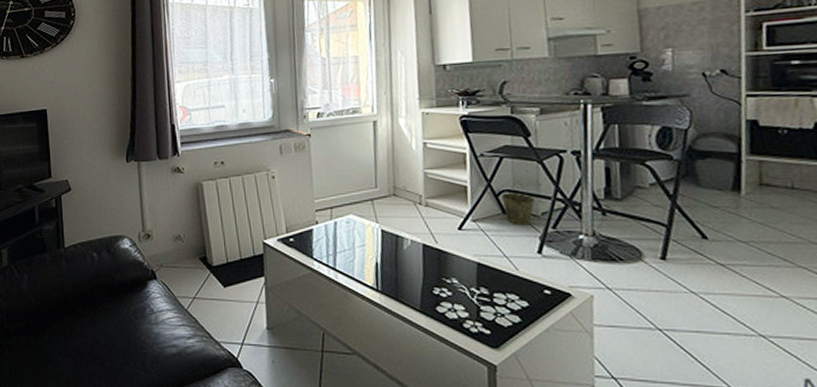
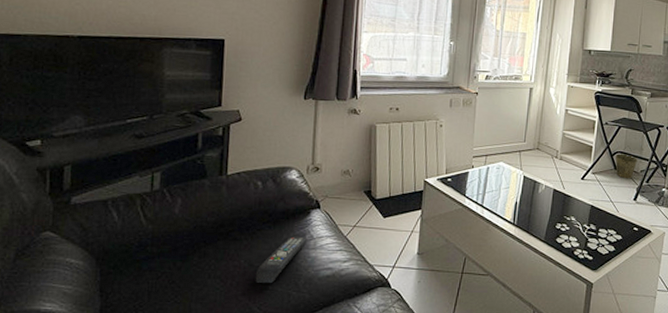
remote control: none [102,310,148,363] -> present [255,236,308,284]

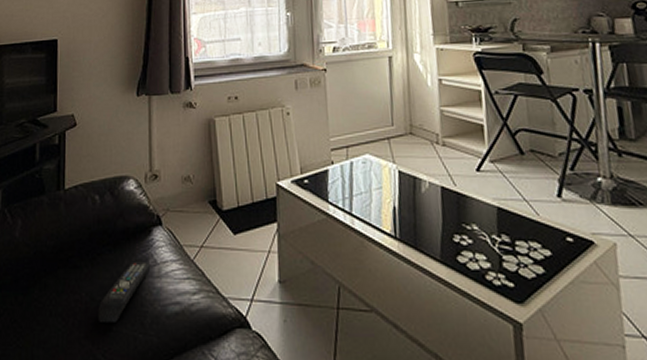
bucket: present [615,146,638,179] -> none [517,120,552,167]

